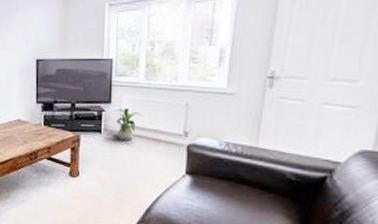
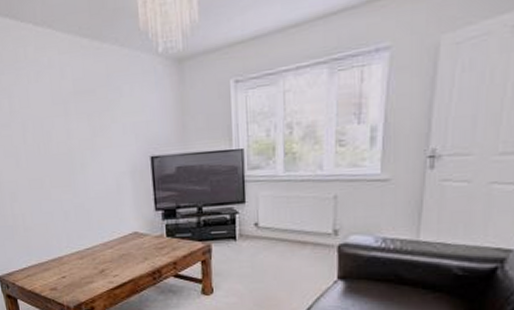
house plant: present [115,108,141,140] -> none [250,208,282,246]

